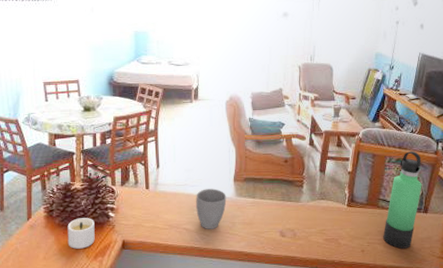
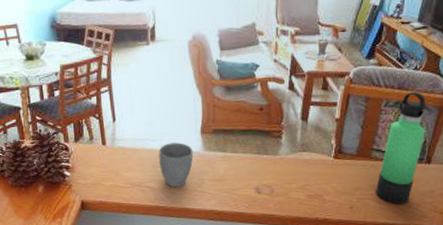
candle: present [67,218,95,249] -> none [21,177,52,210]

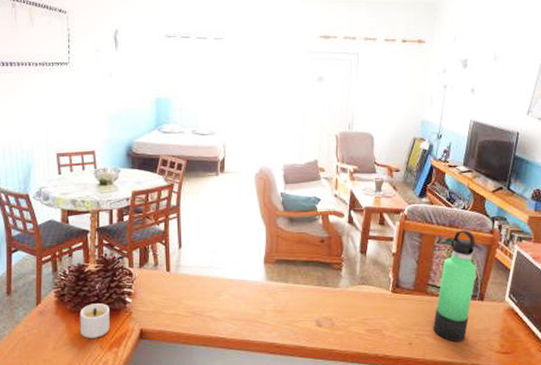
candle: none [21,177,52,210] -> present [80,303,110,338]
mug: present [158,142,194,187] -> none [222,271,256,317]

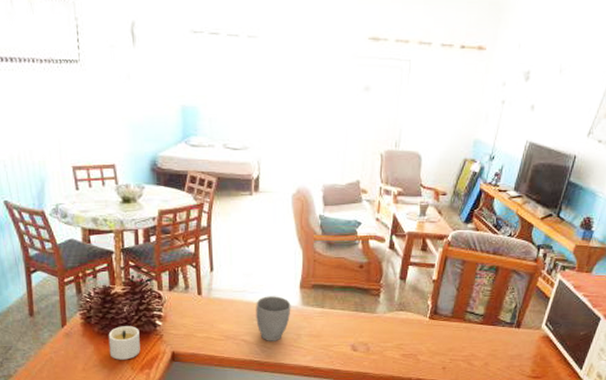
mug: none [222,271,256,317] -> present [256,296,291,341]
thermos bottle: present [433,230,477,341] -> none [468,258,519,366]

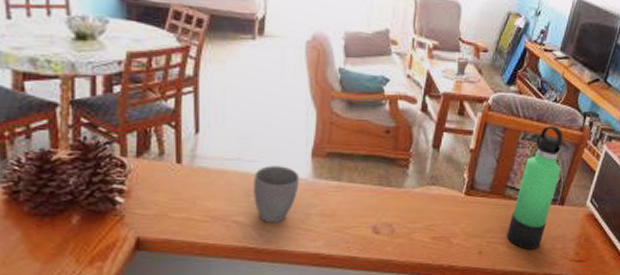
candle: present [108,326,140,360] -> none [44,204,91,250]
thermos bottle: none [468,258,519,366] -> present [507,126,564,250]

